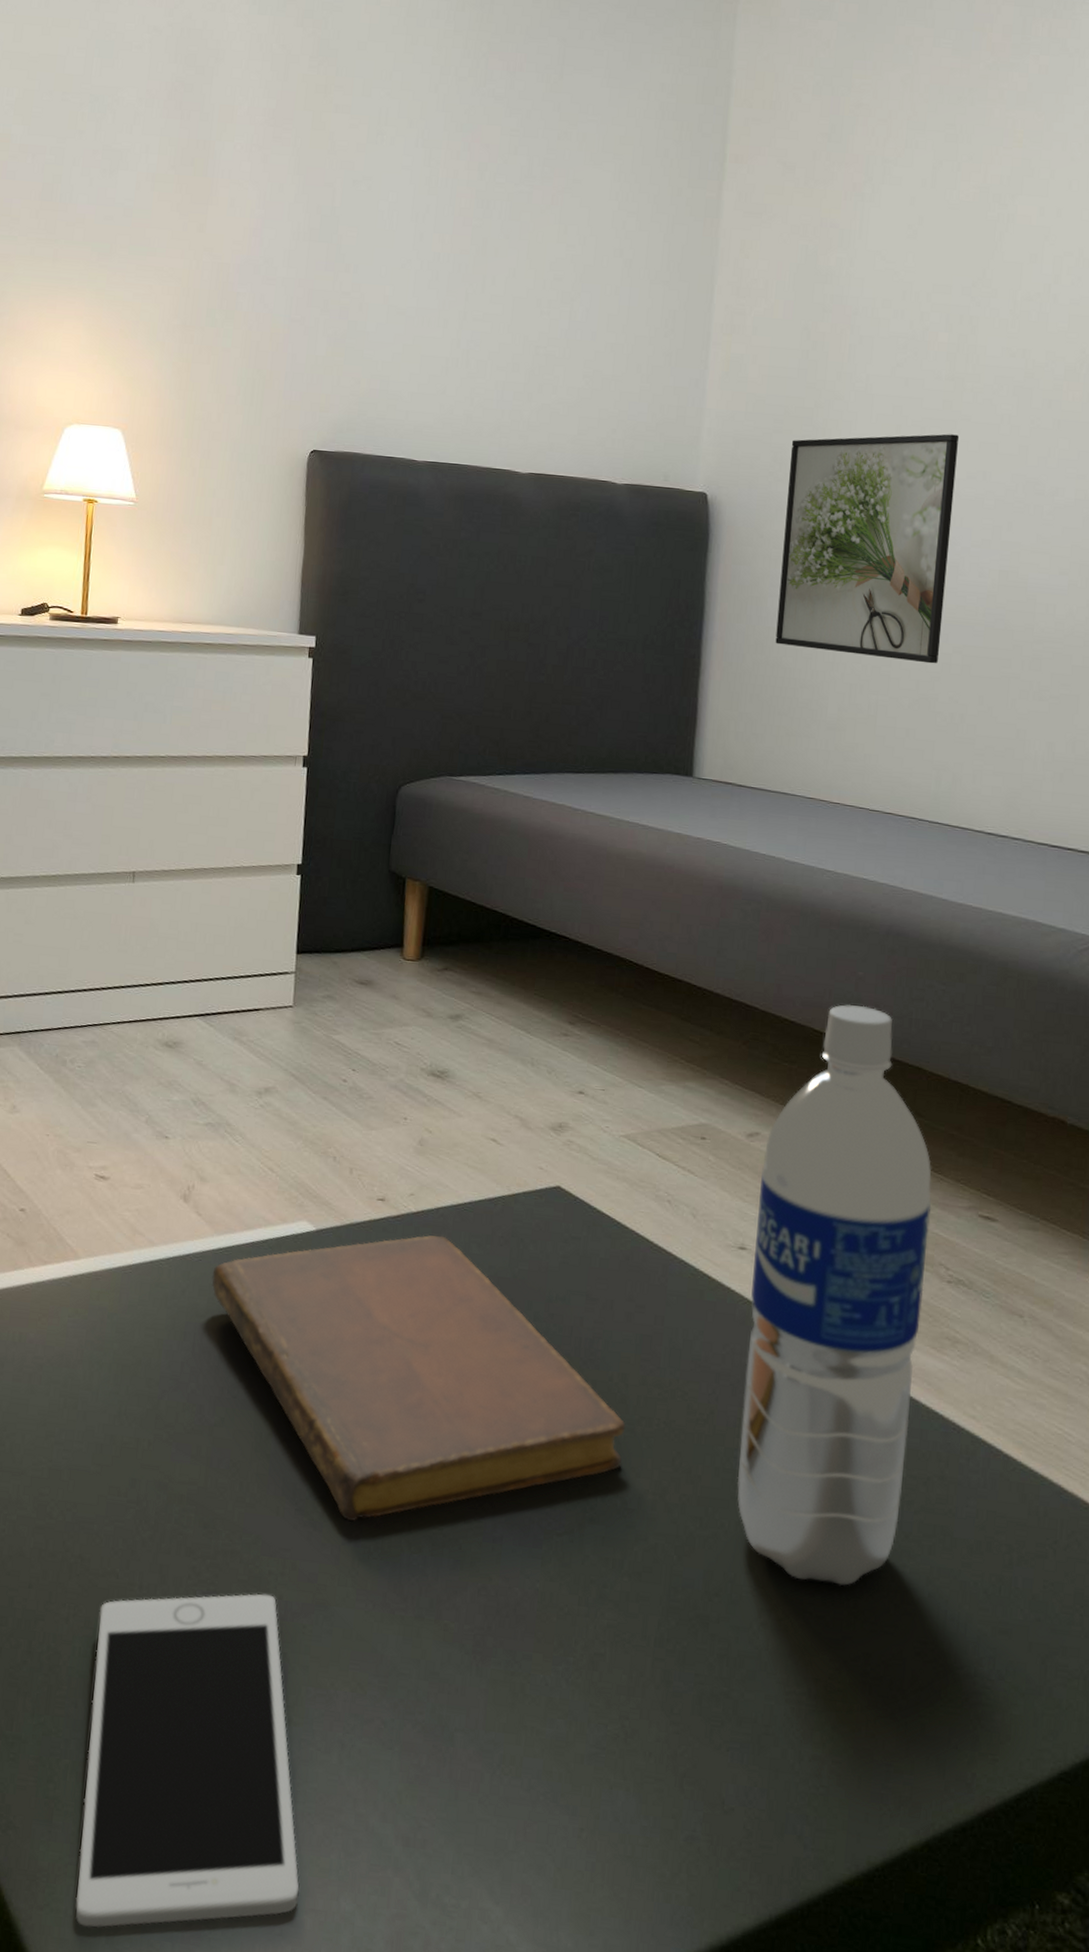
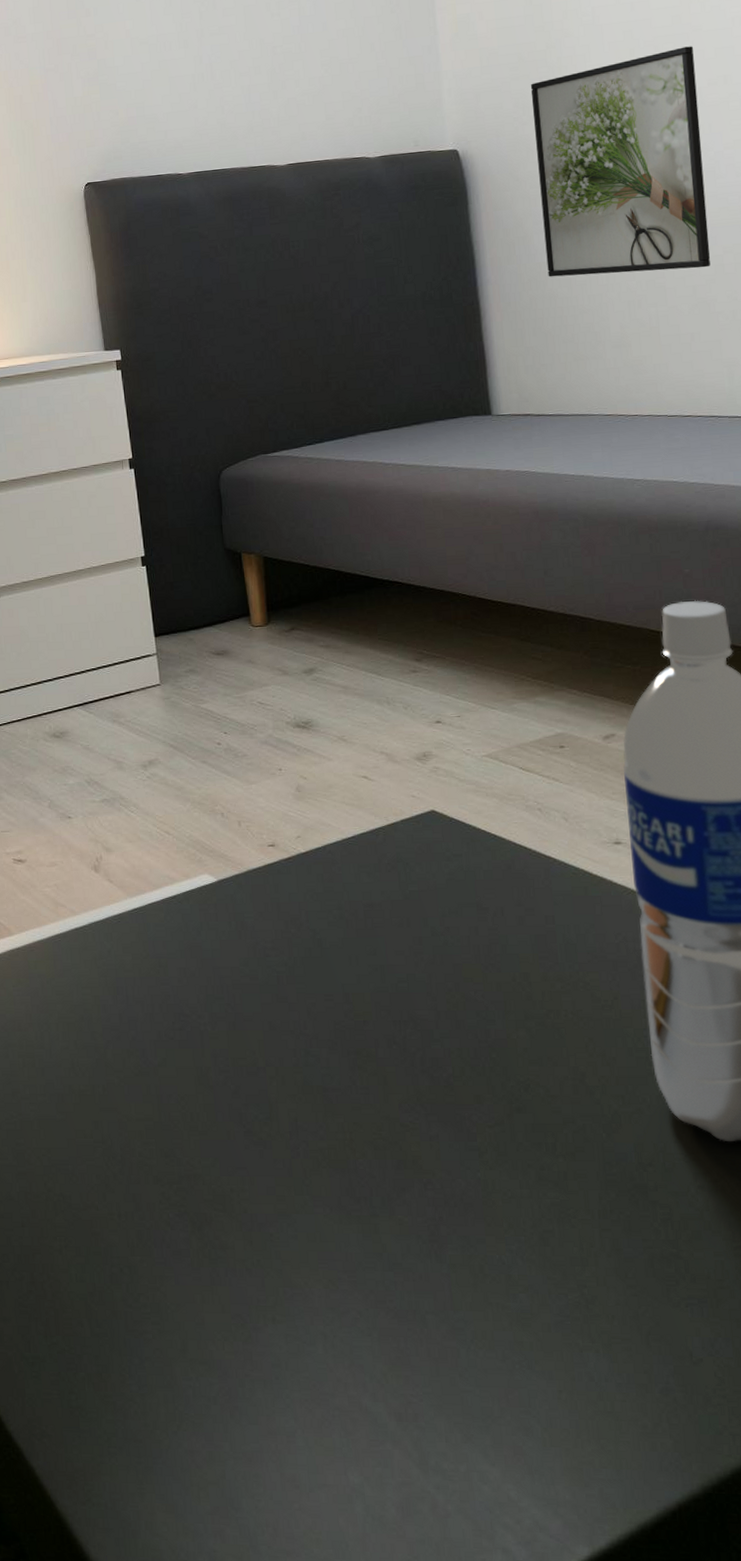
cell phone: present [75,1594,299,1928] -> none [87,1210,311,1517]
notebook: present [212,1235,626,1521] -> none [132,870,539,1137]

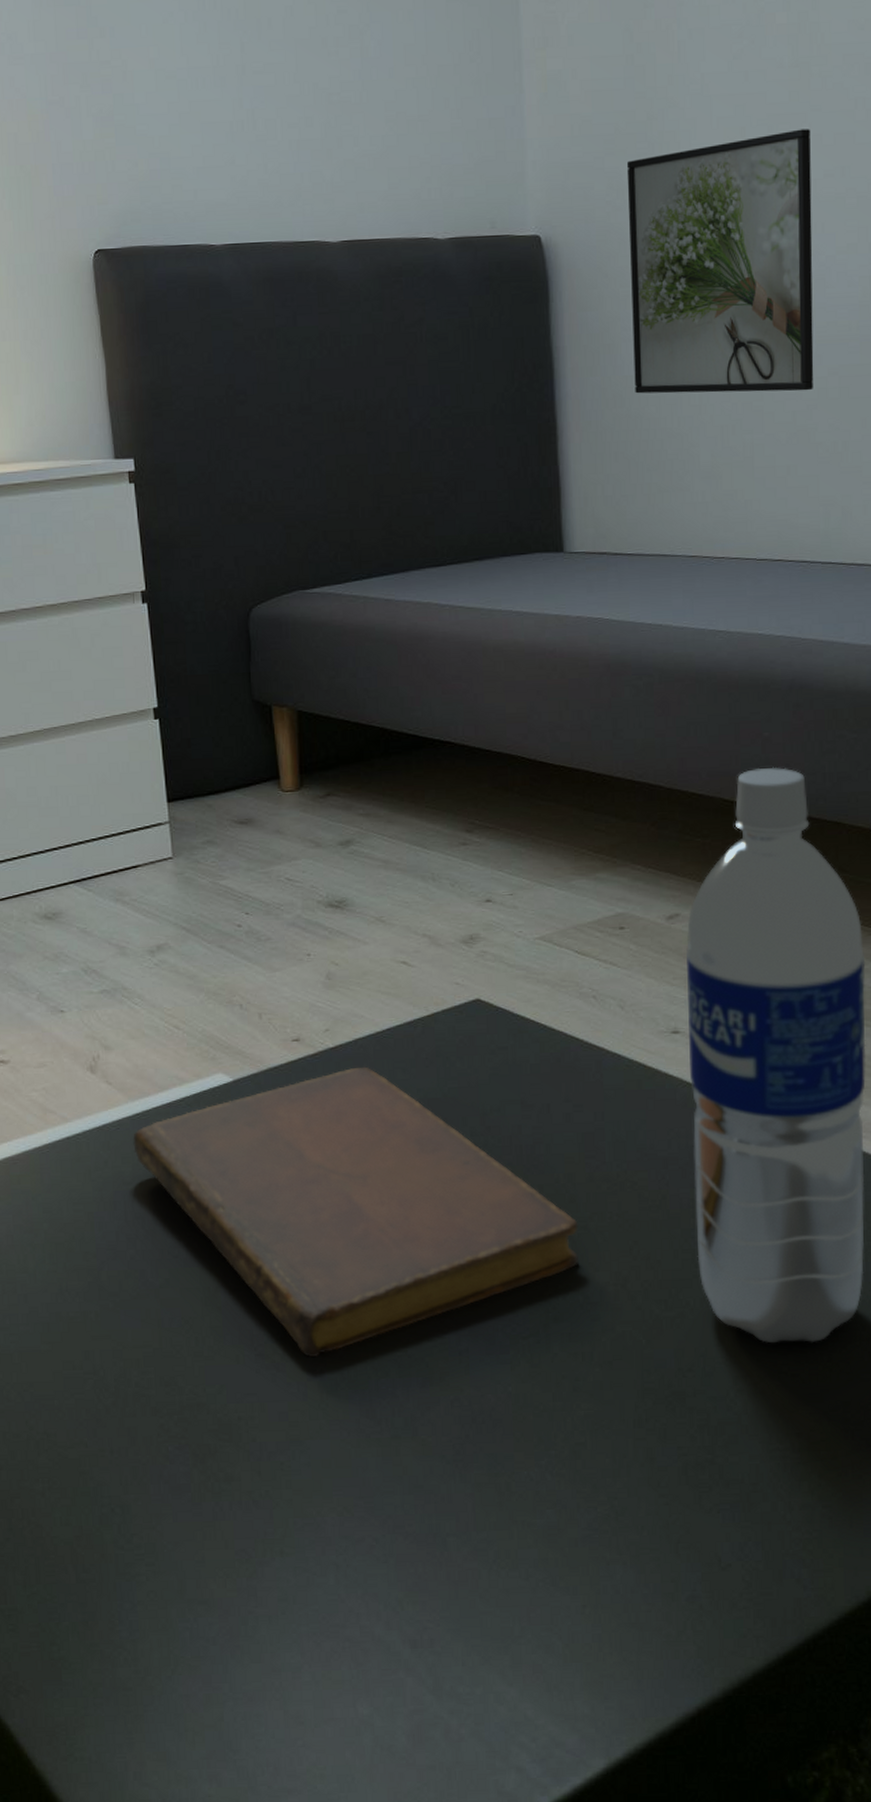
notebook: none [132,870,539,1137] -> present [133,1066,580,1358]

